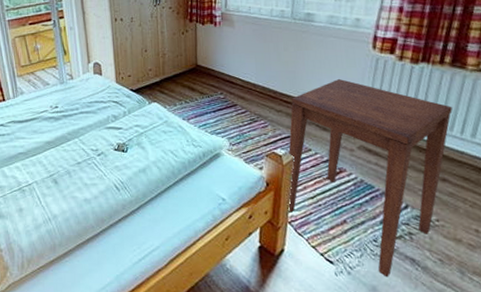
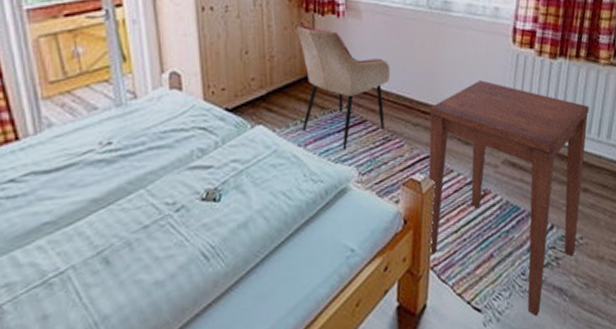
armchair: none [183,31,258,125] -> present [296,24,391,150]

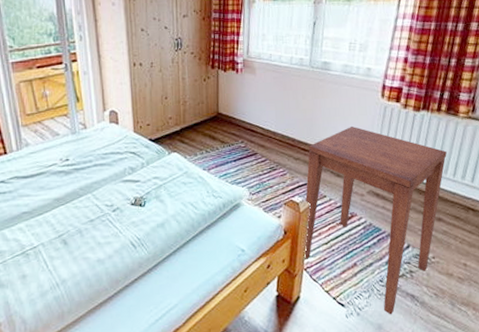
armchair: present [296,24,391,150] -> none [204,78,278,175]

